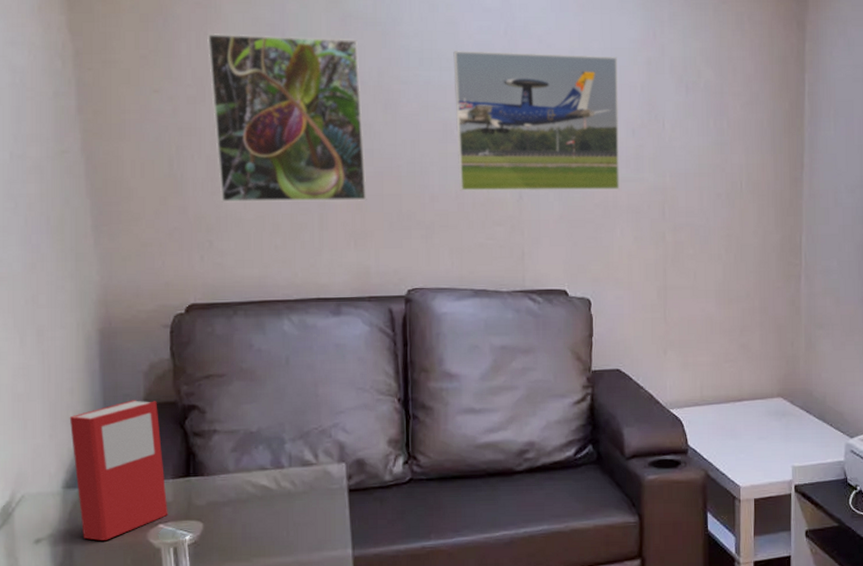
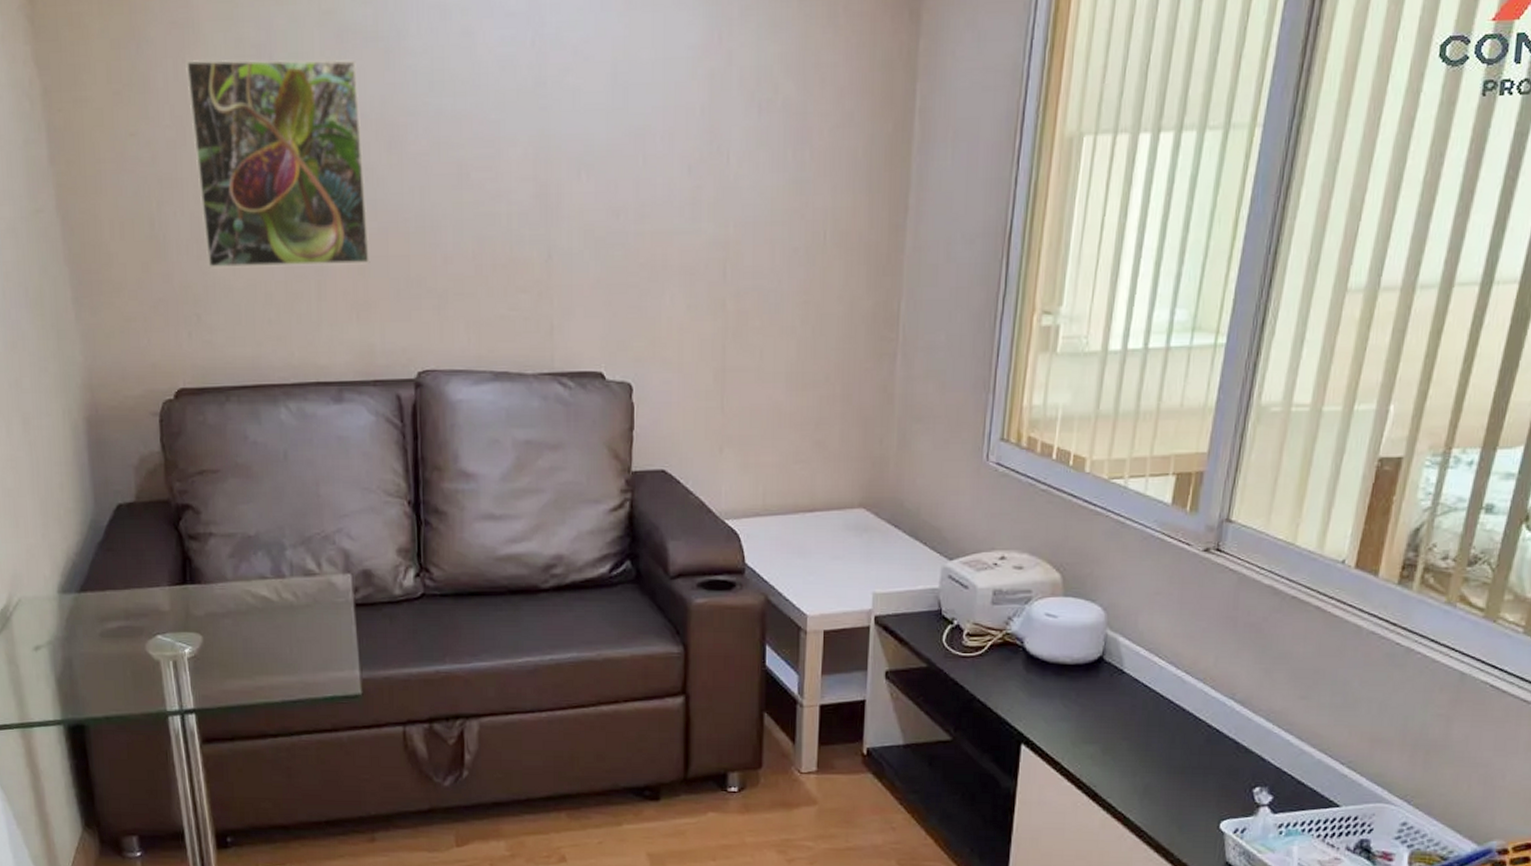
book: present [69,400,168,541] -> none [60,497,166,650]
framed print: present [453,51,619,191] -> none [469,68,672,250]

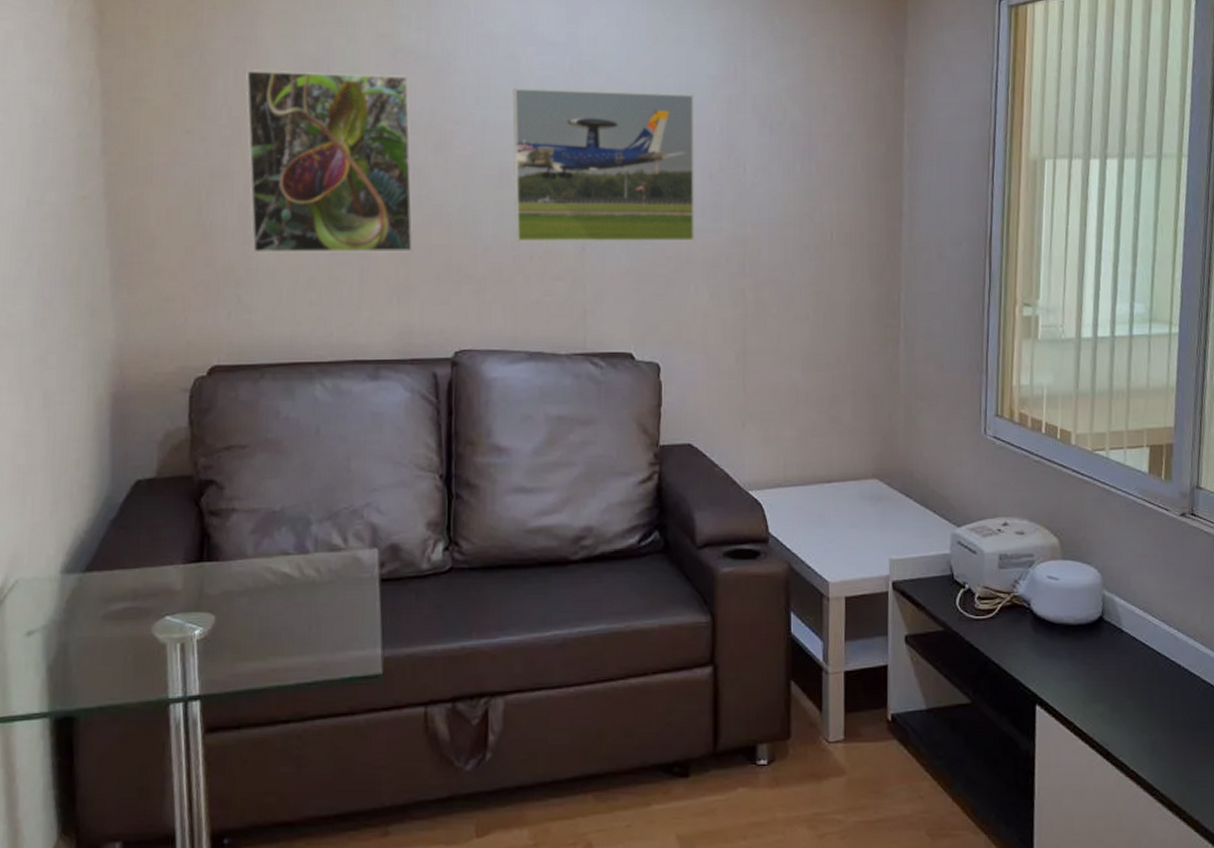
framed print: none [469,68,672,250] -> present [512,88,694,242]

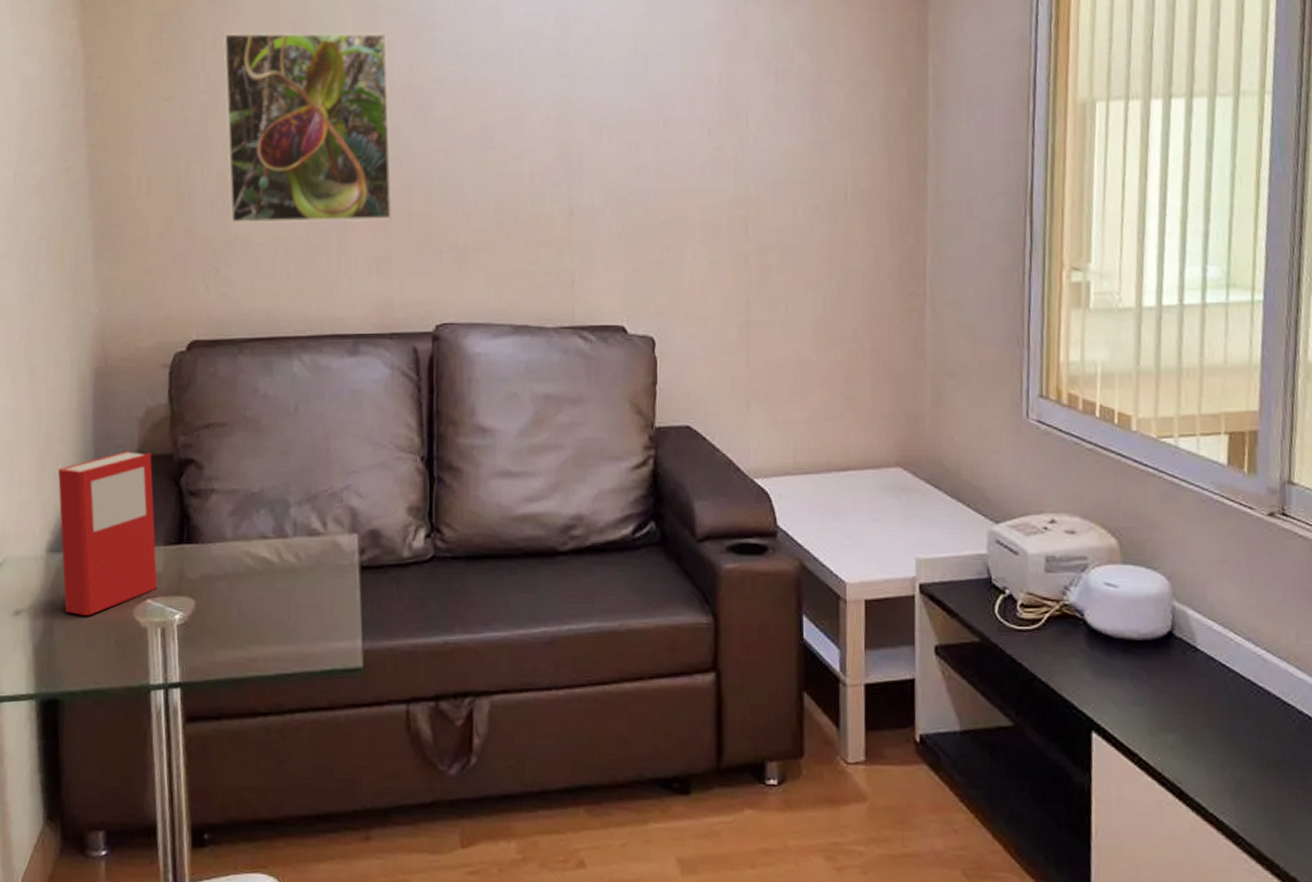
book: none [73,473,177,634] -> present [57,451,158,616]
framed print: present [512,88,694,242] -> none [495,40,691,207]

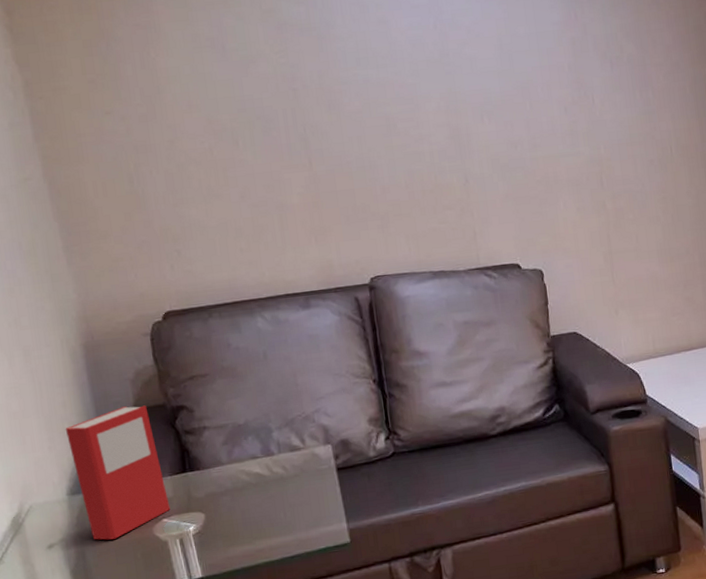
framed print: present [223,32,393,224] -> none [150,46,322,213]

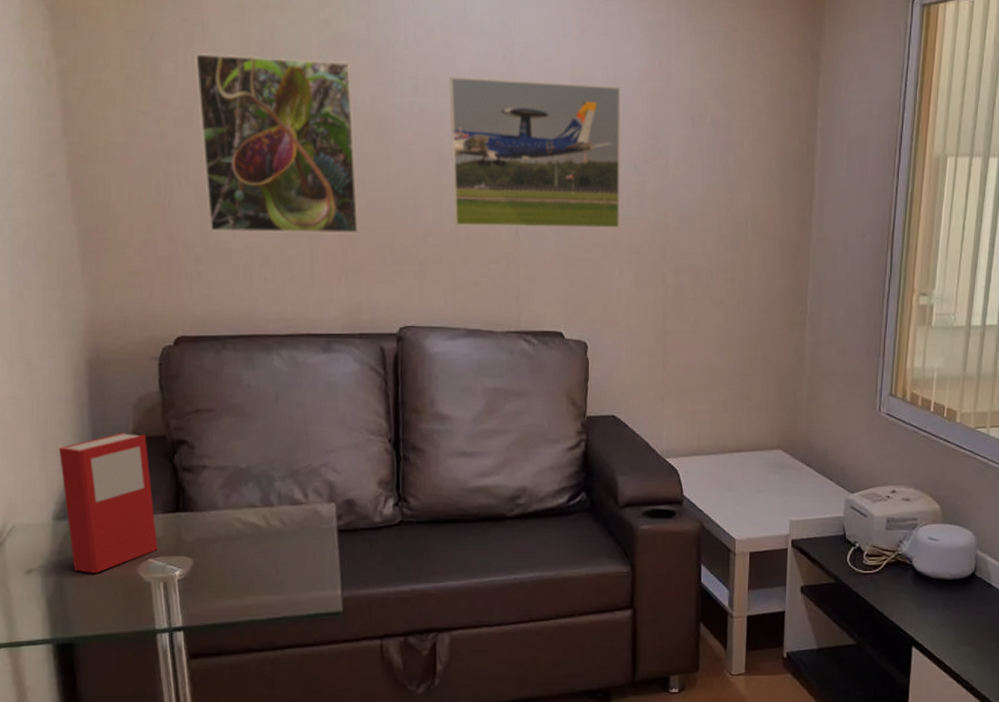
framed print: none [150,46,322,213] -> present [195,53,359,234]
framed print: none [387,40,558,181] -> present [449,77,620,229]

